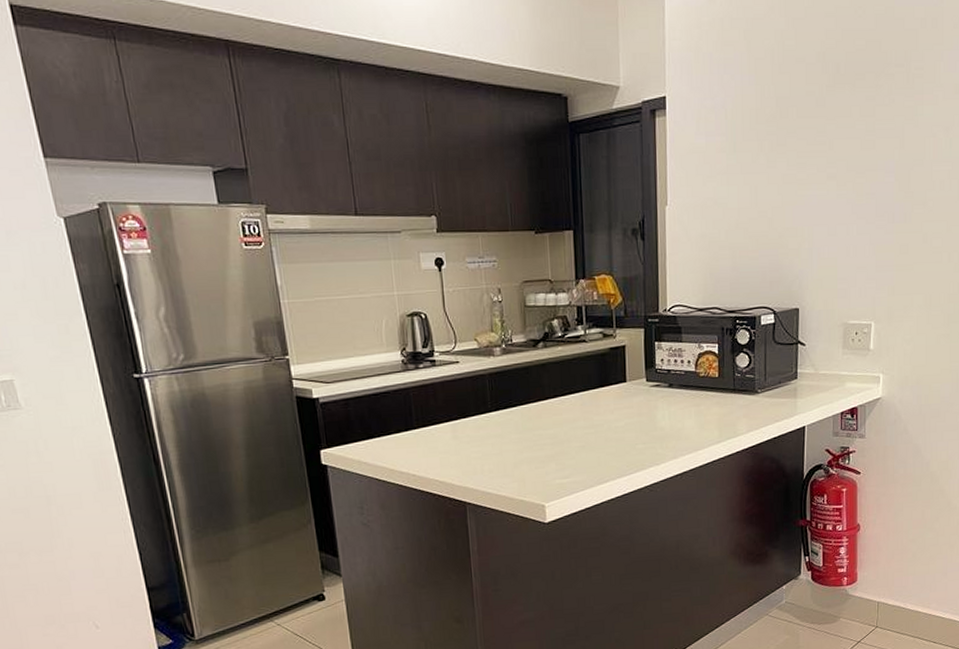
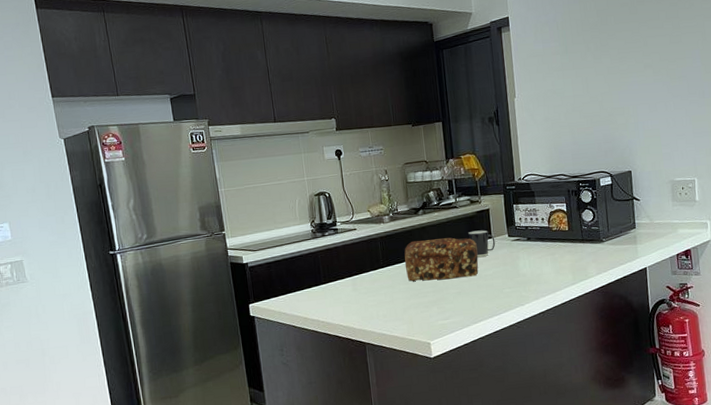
bread loaf: none [518,379,608,431] -> present [404,237,479,281]
mug: none [598,371,630,404] -> present [468,230,496,257]

